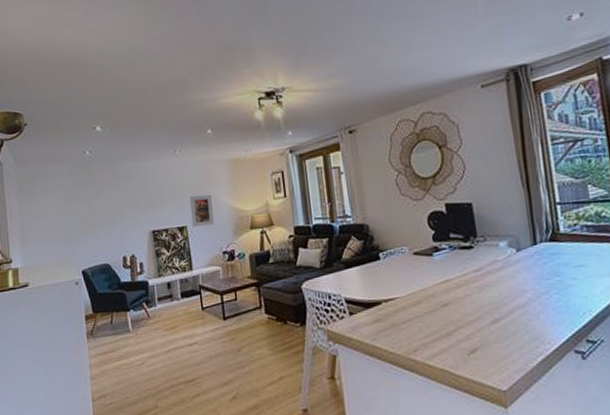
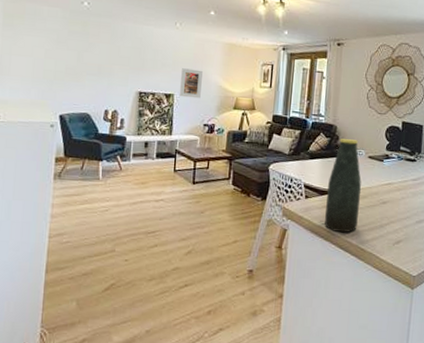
bottle: none [372,236,419,350] -> present [324,138,361,233]

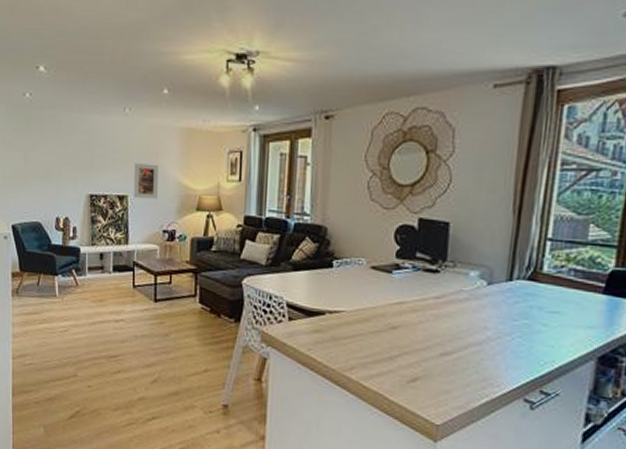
bottle: present [324,138,361,233] -> none [314,244,362,365]

